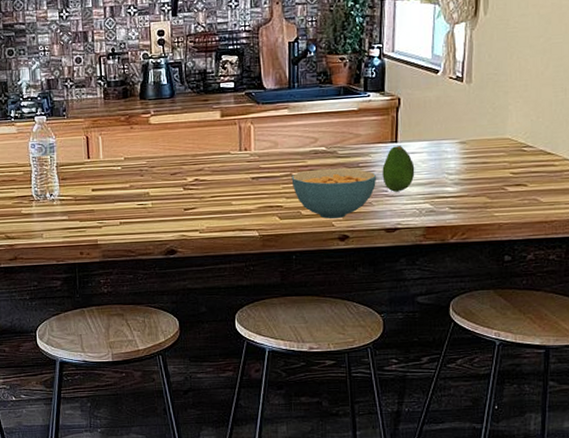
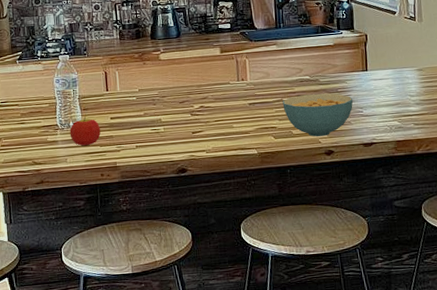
fruit: none [46,187,80,221] -> present [70,116,101,146]
fruit: present [382,146,415,192] -> none [357,73,384,112]

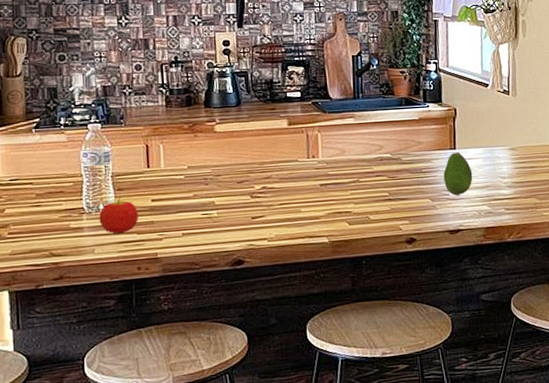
cereal bowl: present [282,93,354,137] -> none [359,173,439,223]
fruit: none [357,73,384,112] -> present [443,152,473,196]

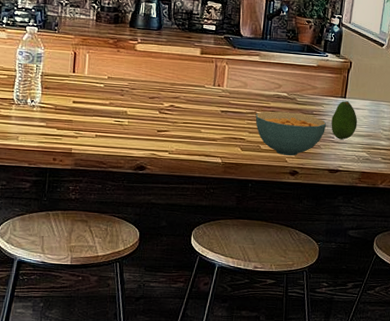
fruit: present [99,198,138,234] -> none [26,95,60,127]
cereal bowl: none [359,173,439,223] -> present [255,111,327,156]

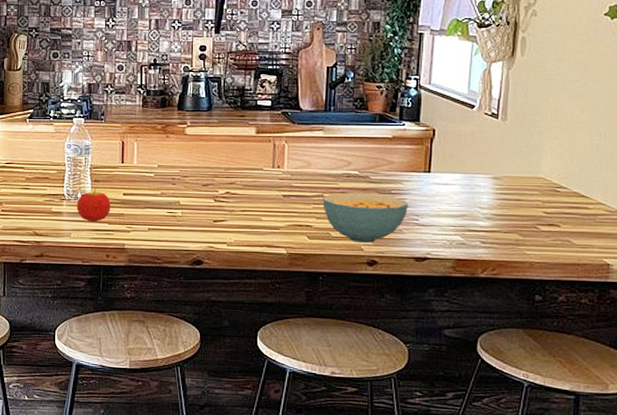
fruit: none [26,95,60,127] -> present [77,189,111,222]
fruit: present [331,101,358,140] -> none [414,176,447,222]

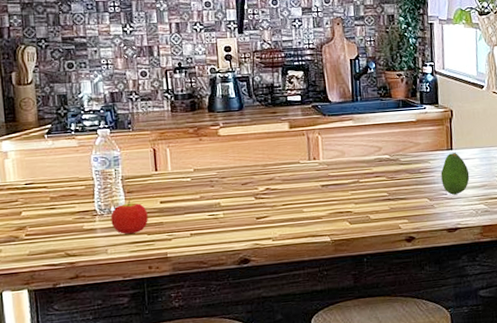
cereal bowl: present [322,192,409,244] -> none [359,174,437,222]
fruit: none [414,176,447,222] -> present [440,153,470,195]

